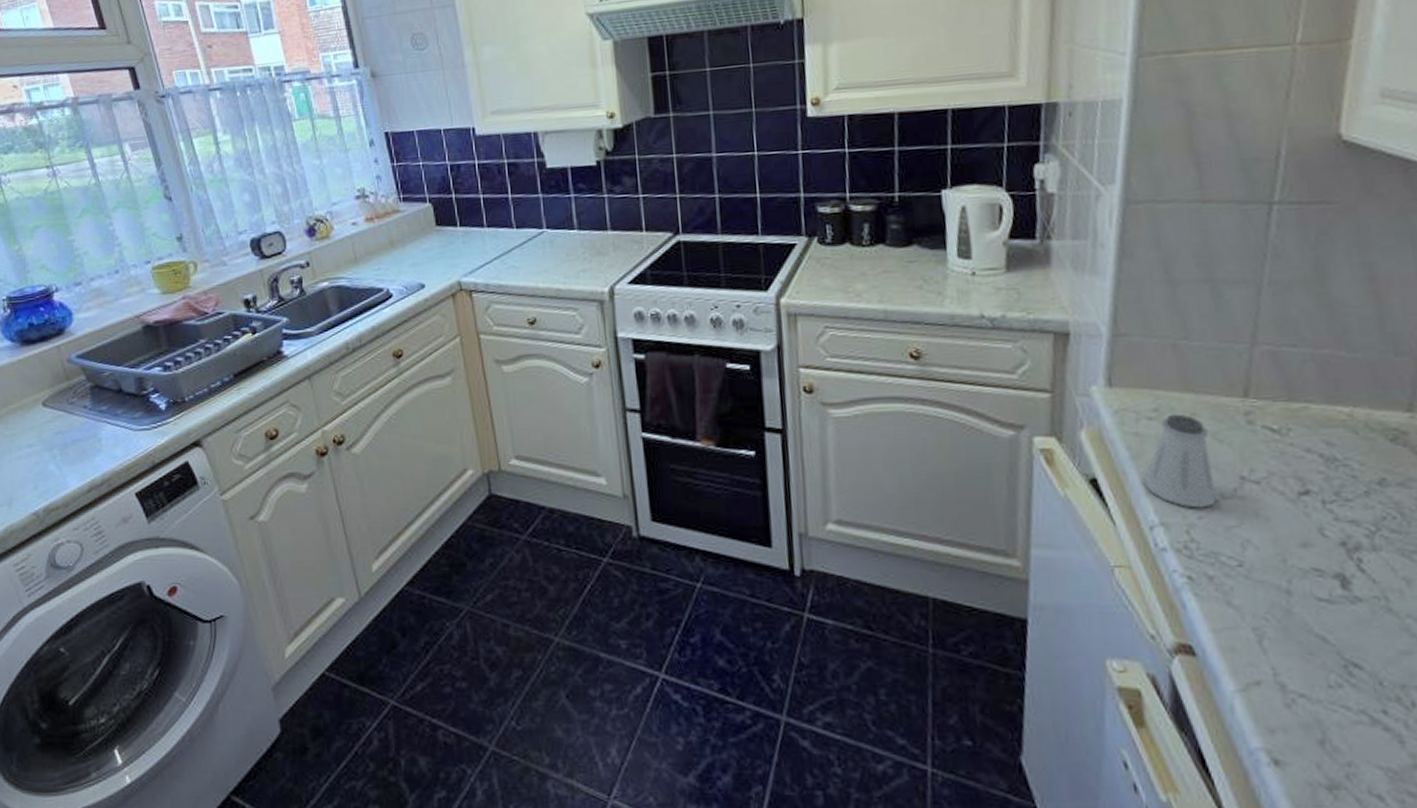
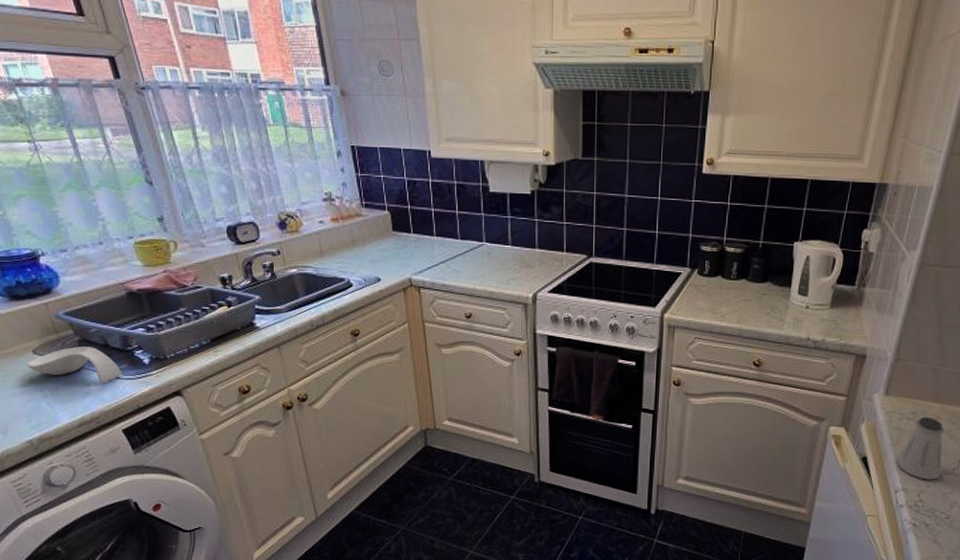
spoon rest: none [36,393,136,437] -> present [27,346,122,383]

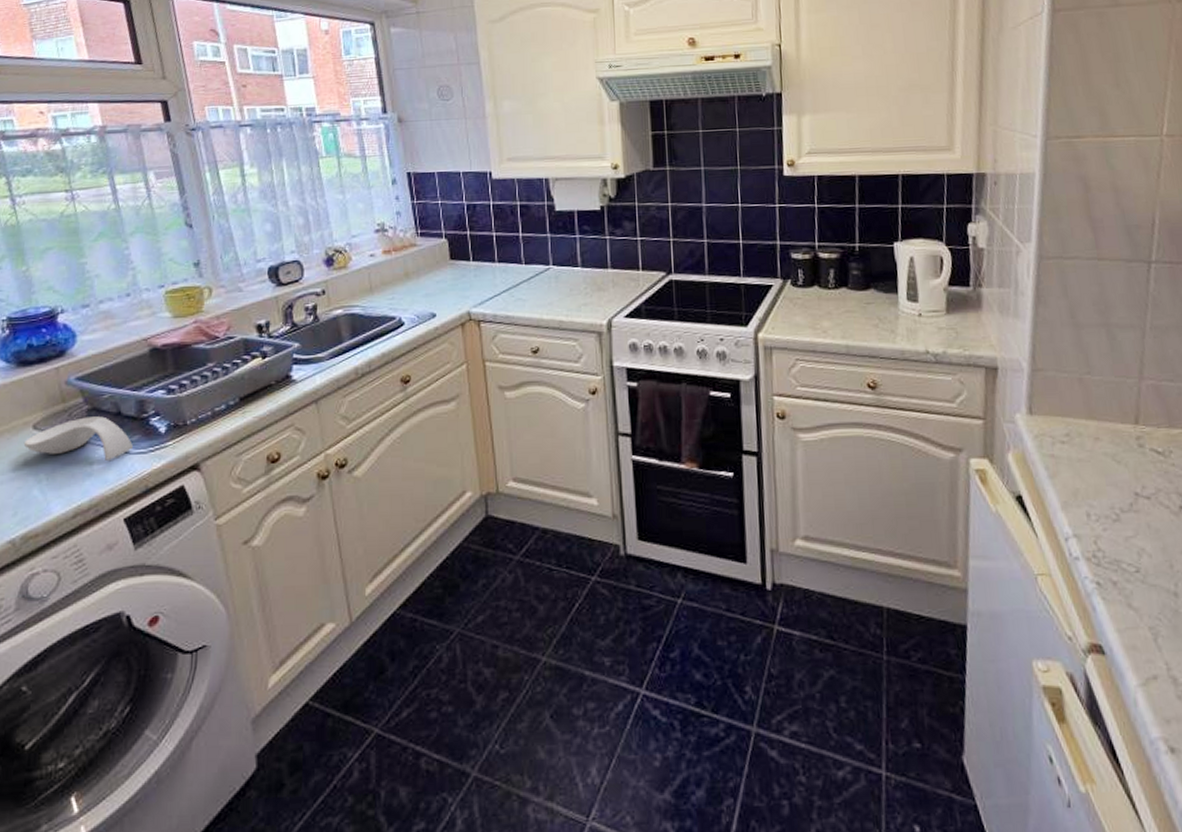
saltshaker: present [896,416,945,480] -> none [1058,438,1117,521]

